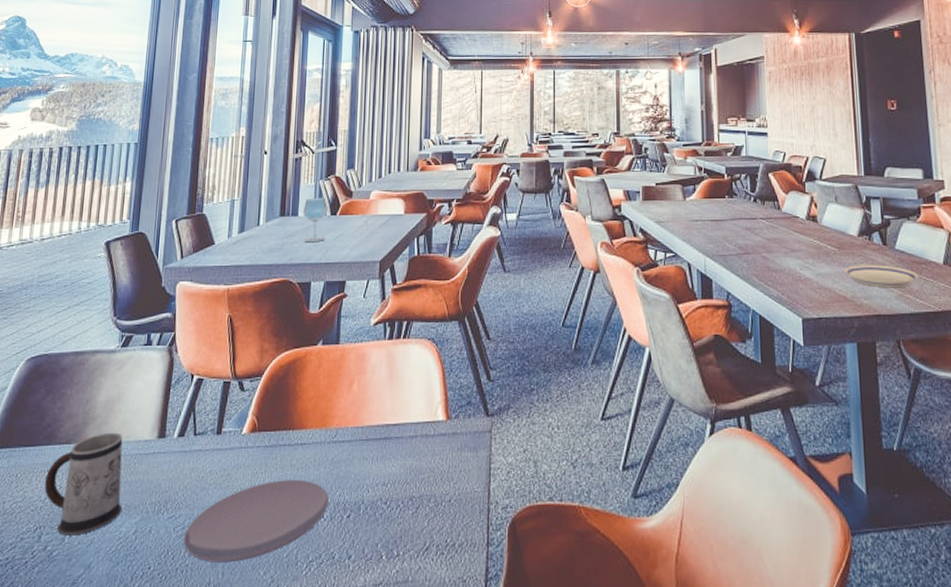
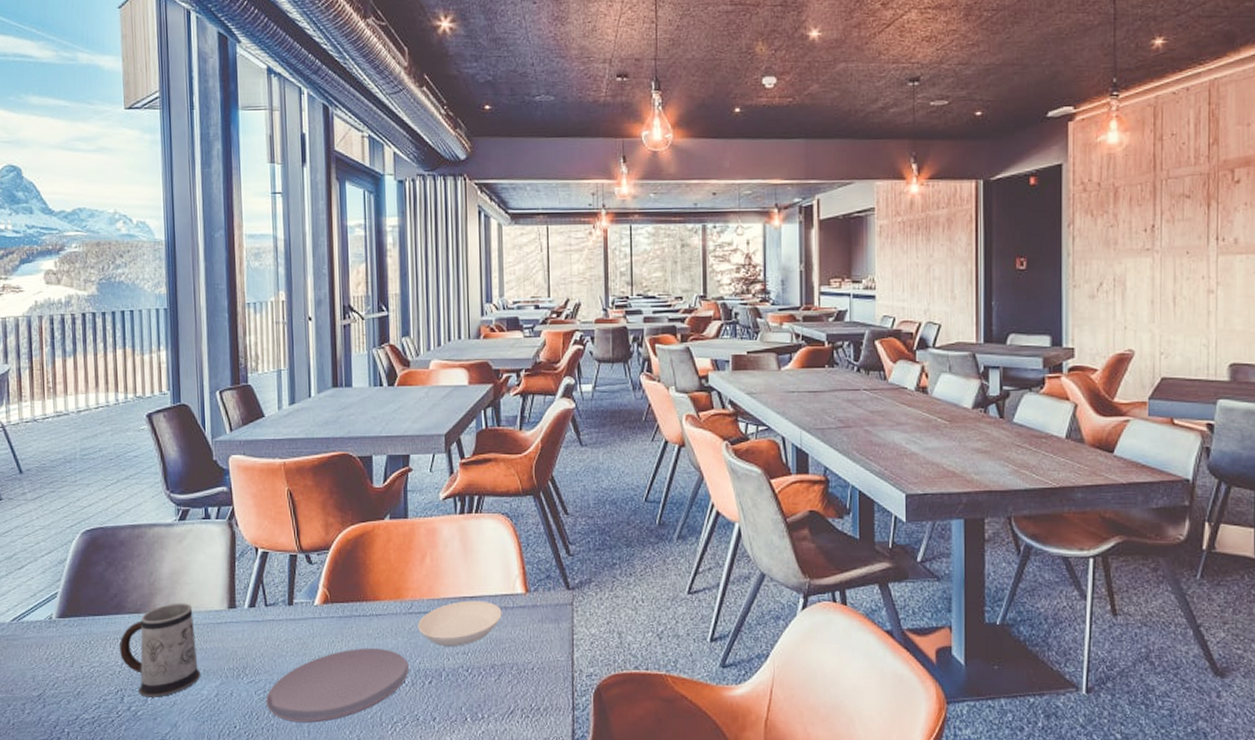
wine glass: present [302,197,328,243] -> none [356,367,385,415]
saucer: none [341,428,423,477] -> present [418,600,502,646]
plate: present [843,265,919,288] -> none [954,439,1037,463]

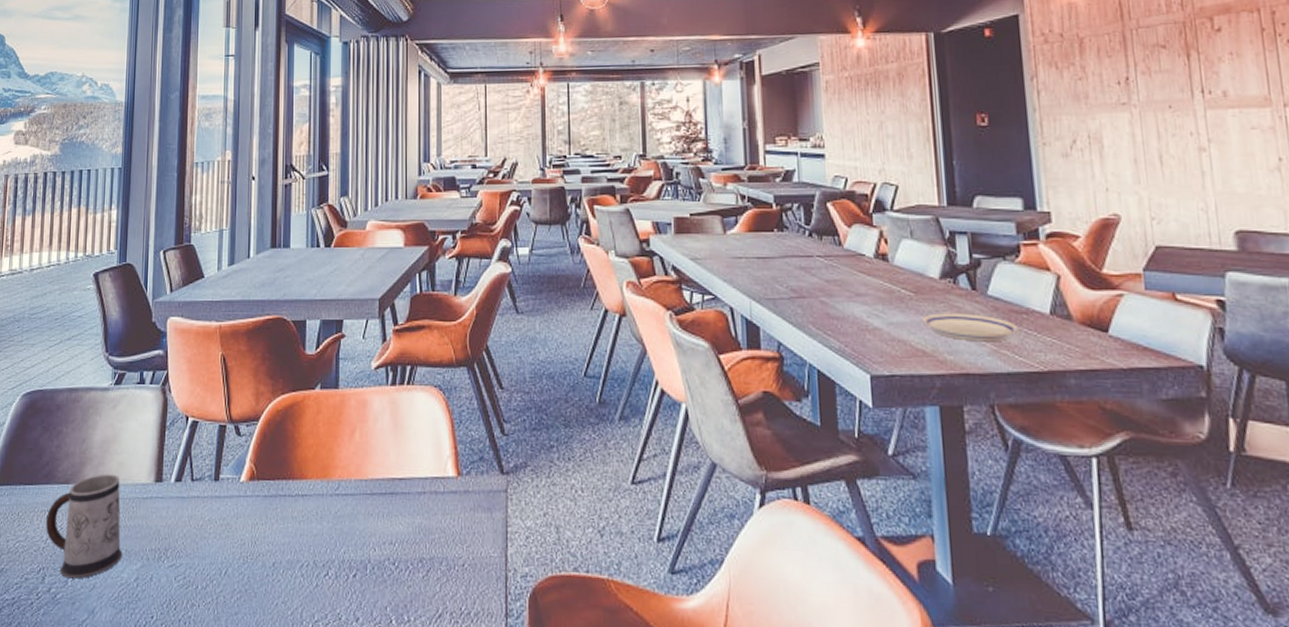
plate: present [266,648,409,723] -> none [185,533,333,617]
saucer: present [418,600,502,646] -> none [344,482,432,535]
plate: none [954,439,1037,463] -> present [921,313,1018,342]

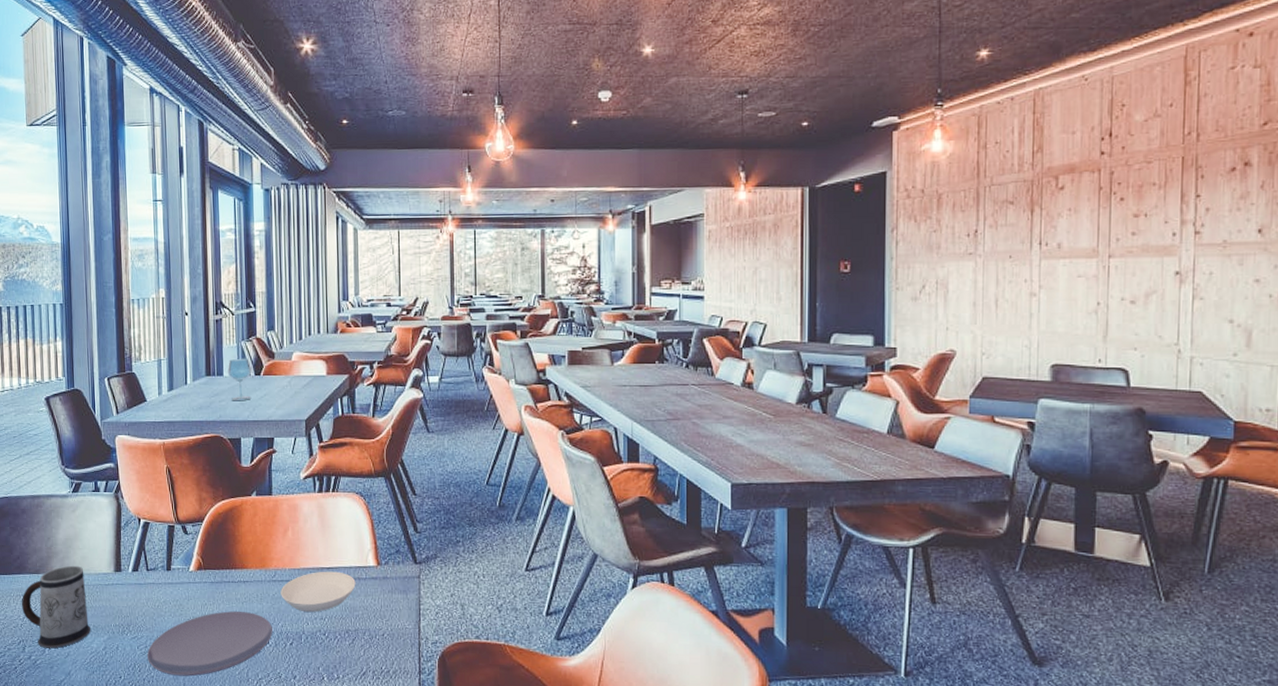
plate: none [185,533,333,617] -> present [147,611,273,677]
wine glass: none [294,227,322,277] -> present [227,358,252,401]
saucer: none [344,482,432,535] -> present [280,571,356,612]
plate: present [921,313,1018,342] -> none [778,432,859,456]

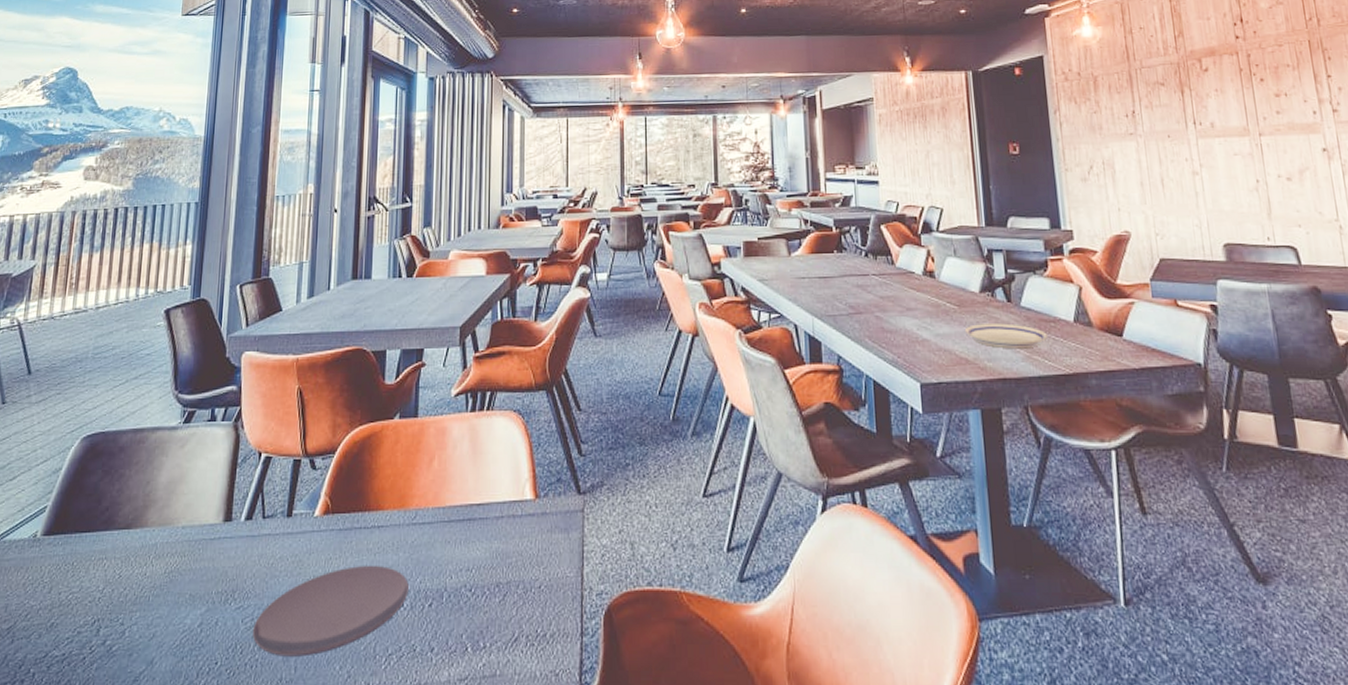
mug: present [22,565,91,649] -> none [103,516,187,629]
wine glass: present [227,358,252,401] -> none [376,258,404,308]
saucer: present [280,571,356,612] -> none [421,508,510,561]
plate: none [778,432,859,456] -> present [964,323,1048,349]

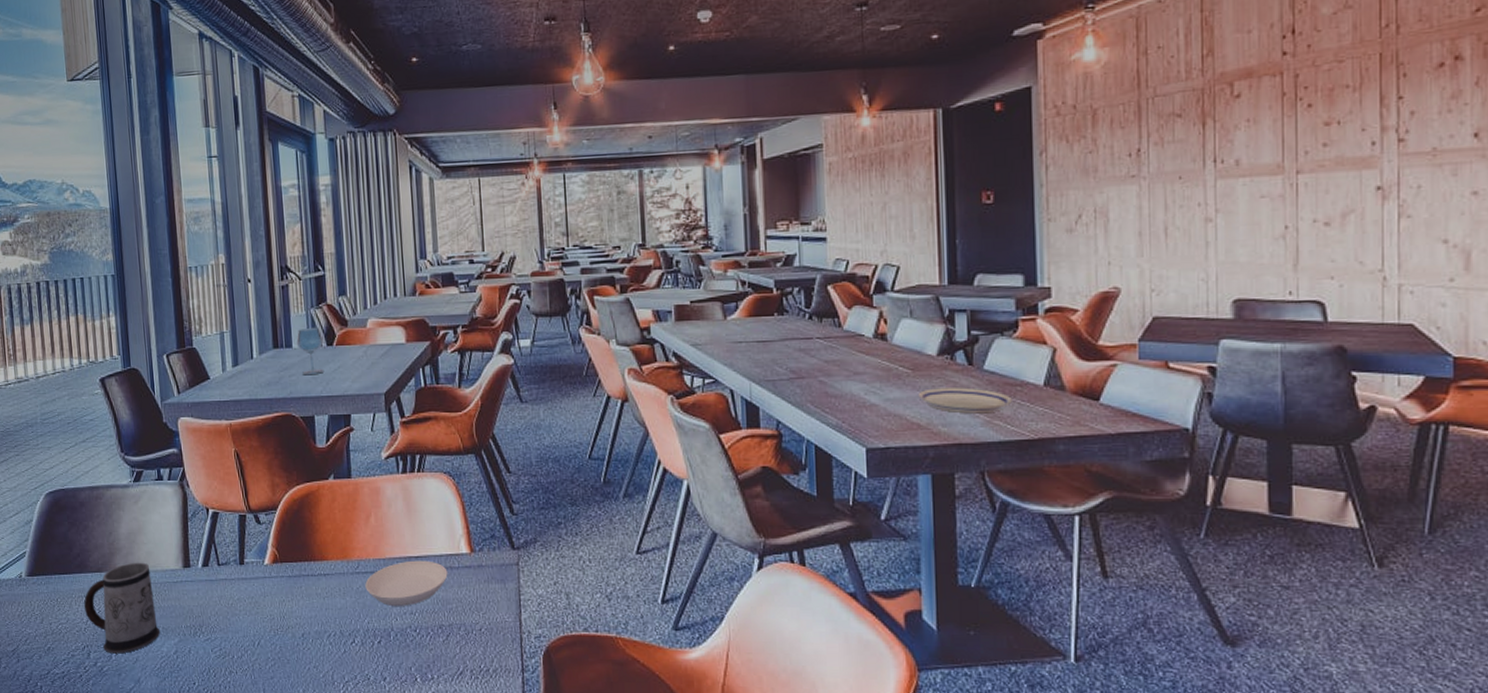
mug: none [103,516,187,629] -> present [84,562,161,654]
plate: present [253,566,409,657] -> none [222,608,358,681]
wine glass: none [376,258,404,308] -> present [296,327,324,376]
saucer: none [421,508,510,561] -> present [365,560,448,606]

